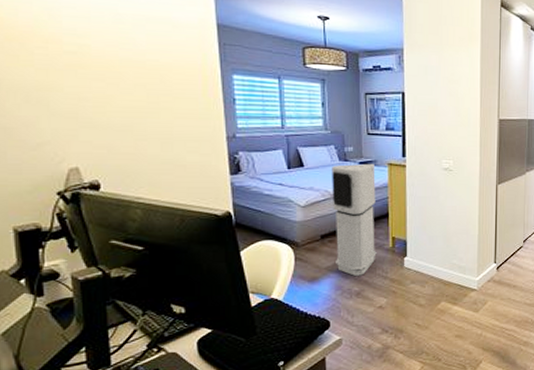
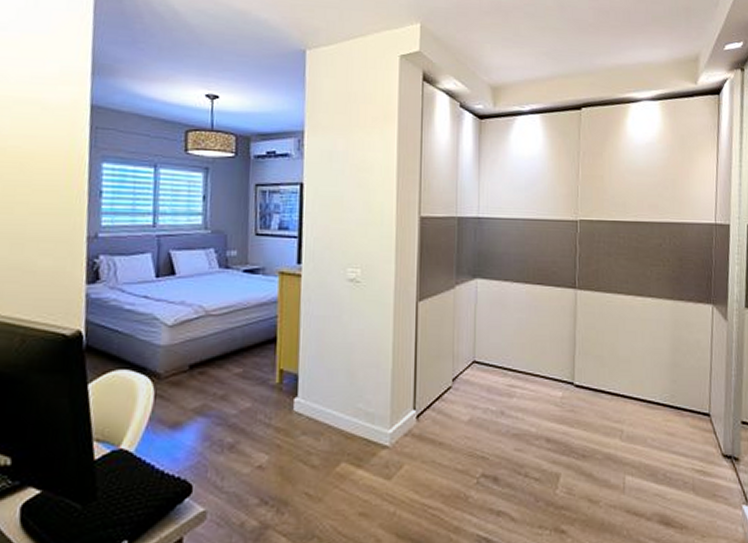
air purifier: present [332,163,377,276] -> none [205,271,263,422]

